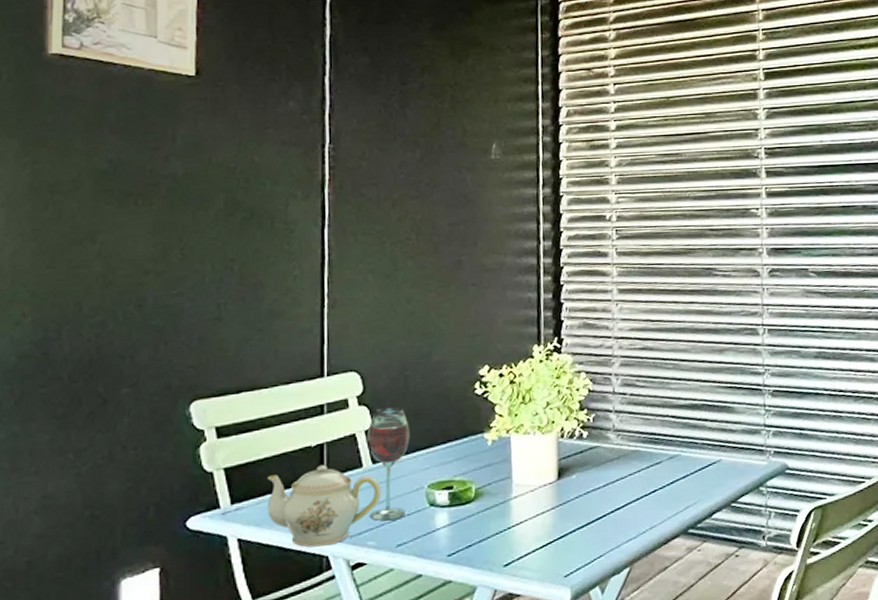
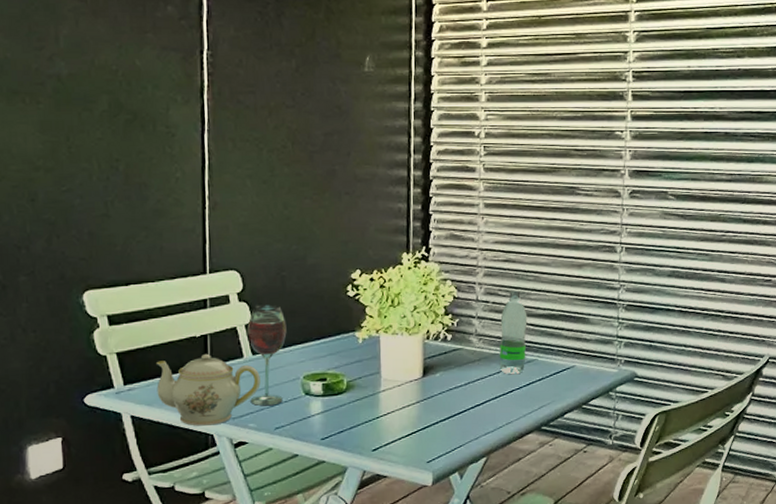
bottle: none [639,381,669,473] -> present [499,291,528,375]

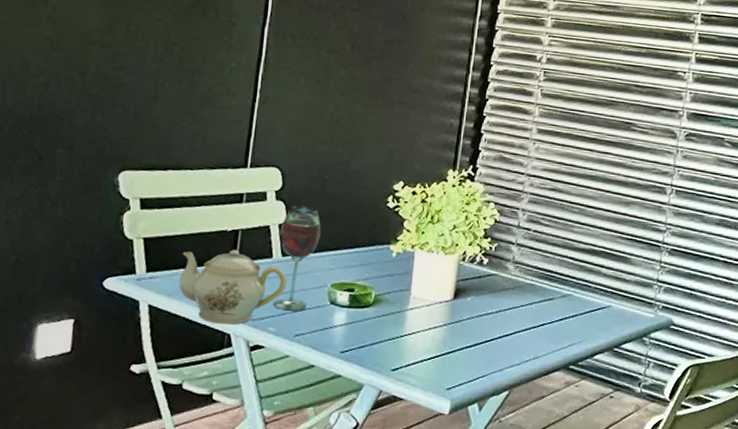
bottle: present [499,291,528,375] -> none [533,221,568,308]

